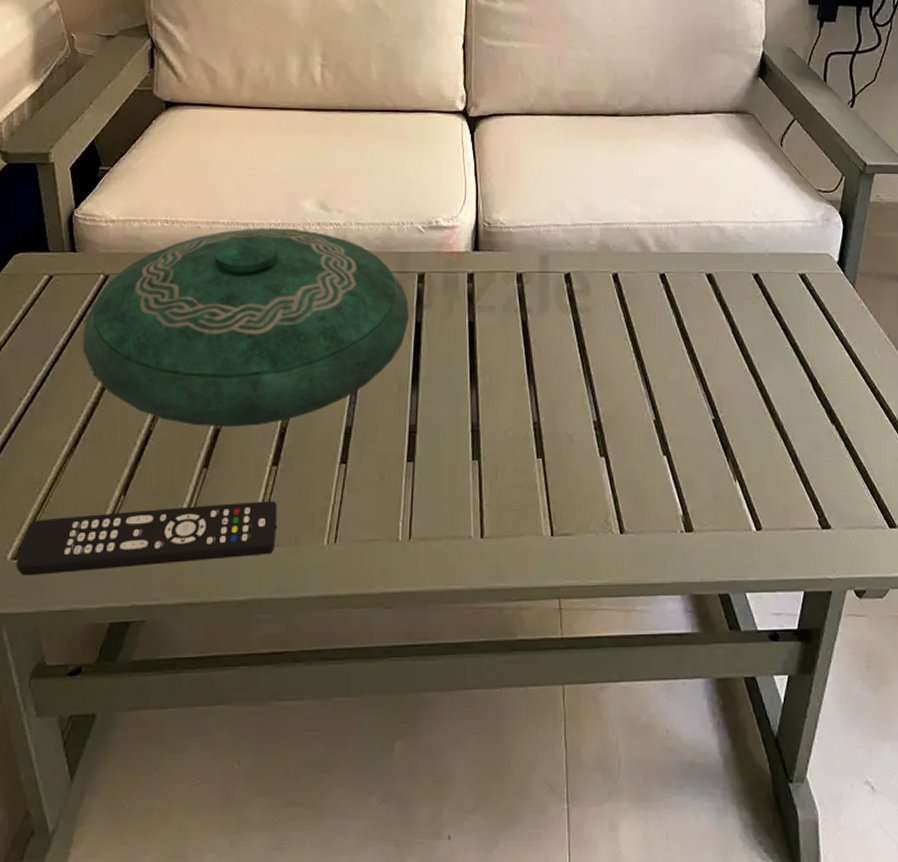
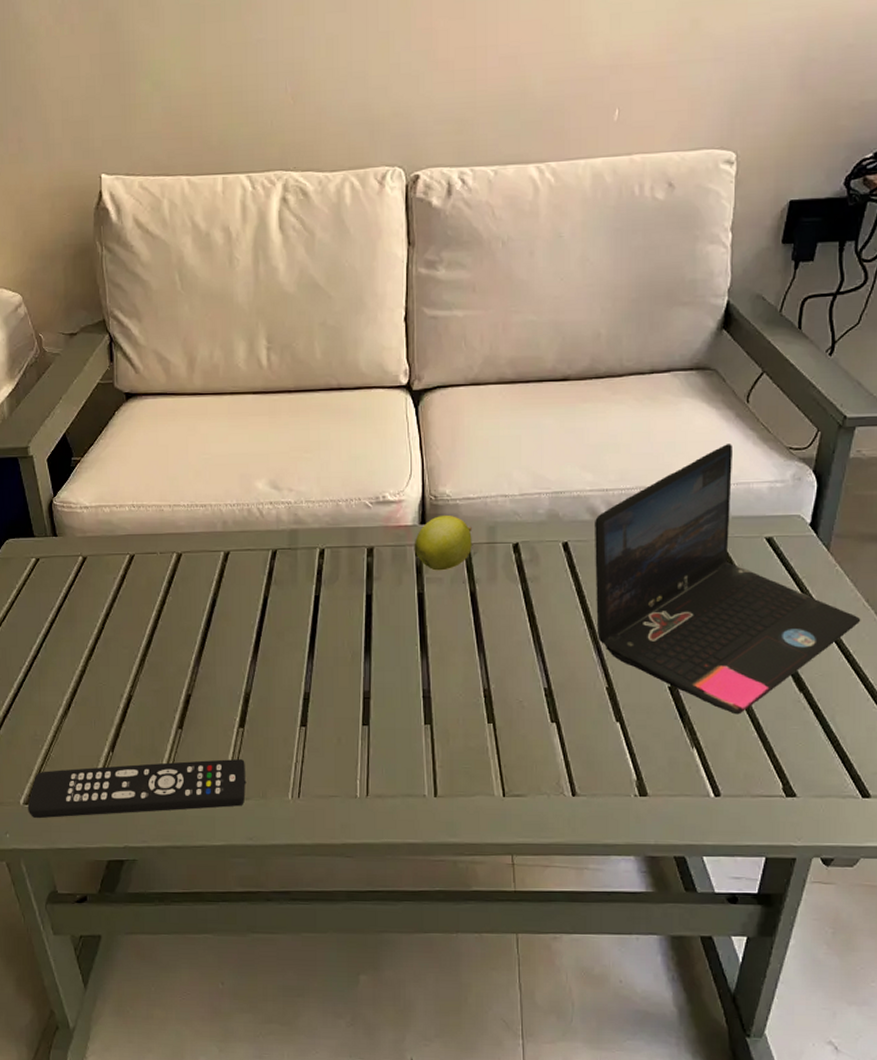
decorative bowl: present [82,228,410,428] -> none [68,508,361,693]
apple: none [466,242,525,299] -> present [414,514,472,571]
laptop: none [643,184,884,447] -> present [595,444,861,715]

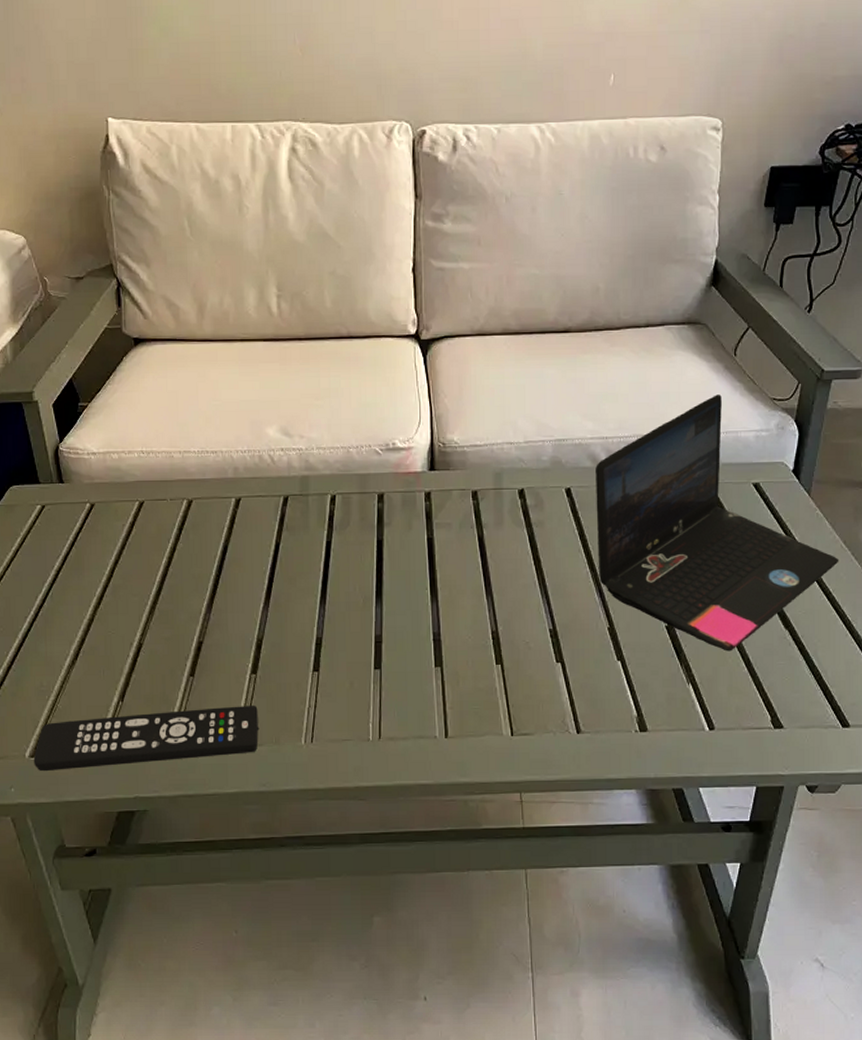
apple: present [414,514,472,571] -> none [423,461,479,516]

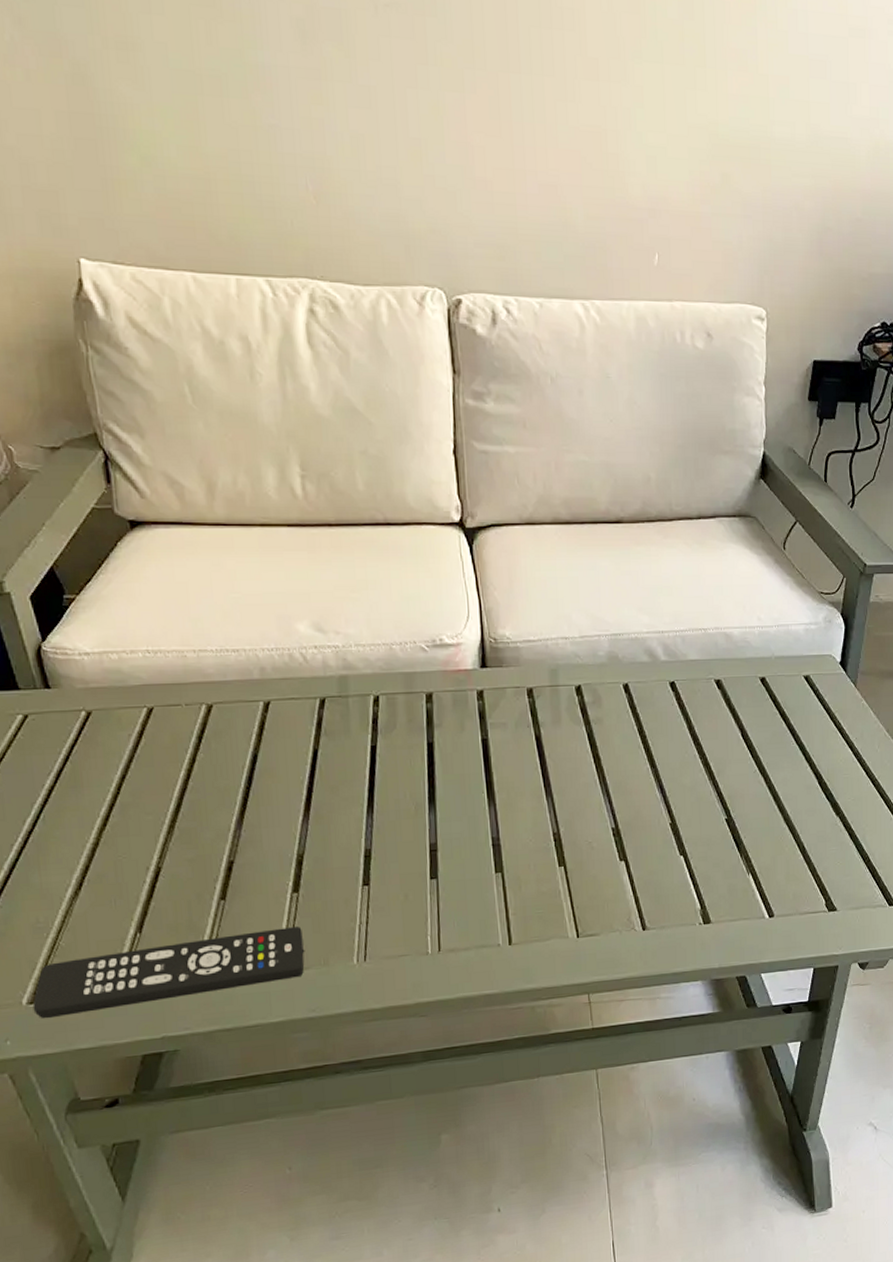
laptop: present [596,394,839,651] -> none [652,588,883,841]

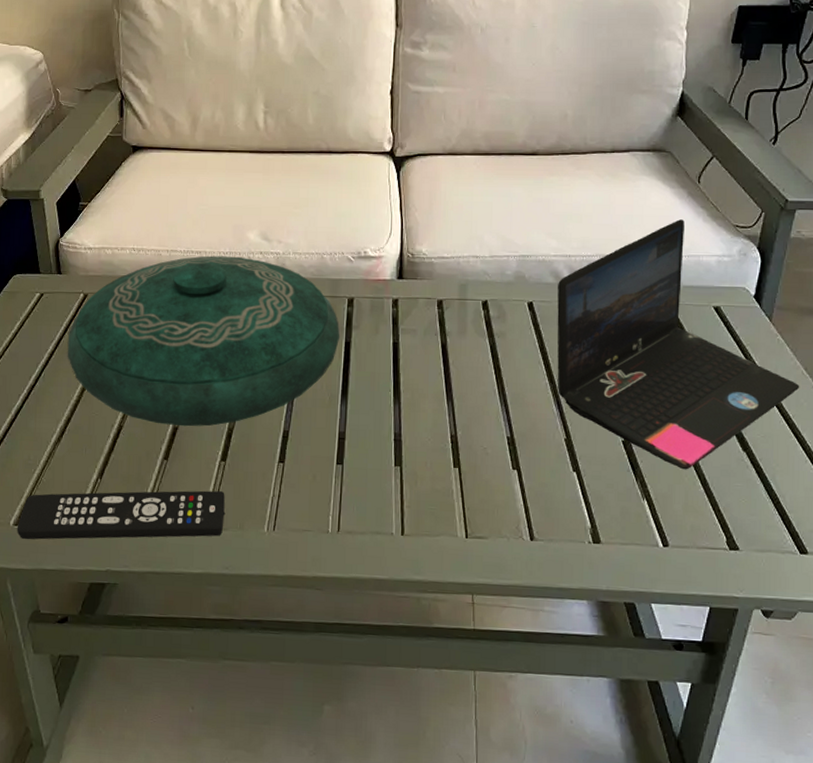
decorative bowl: none [70,653,421,860] -> present [67,255,340,427]
laptop: none [652,588,883,841] -> present [557,219,800,470]

